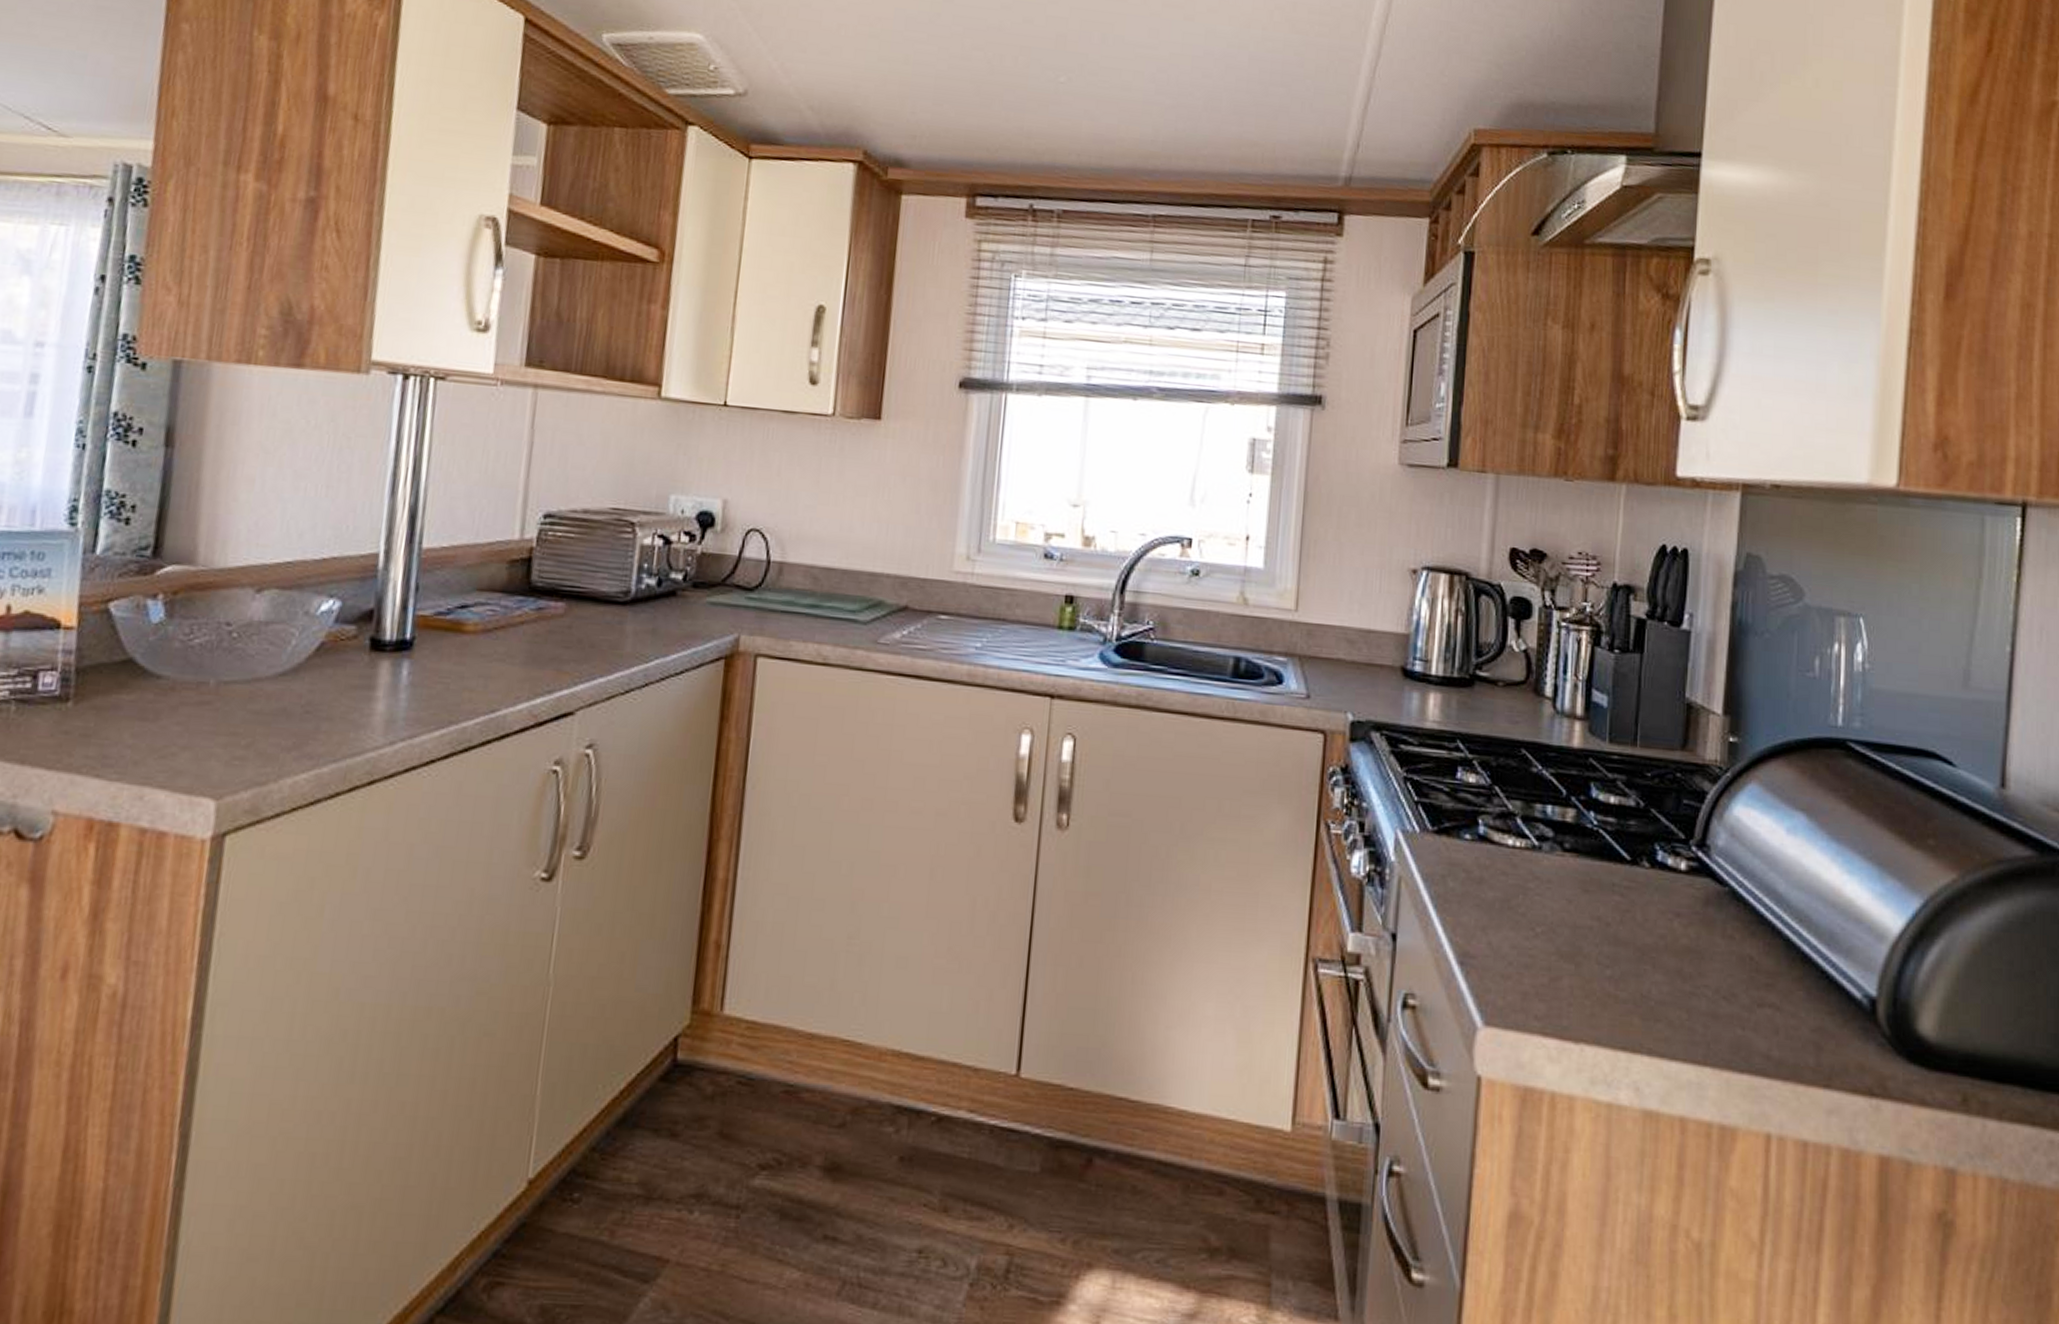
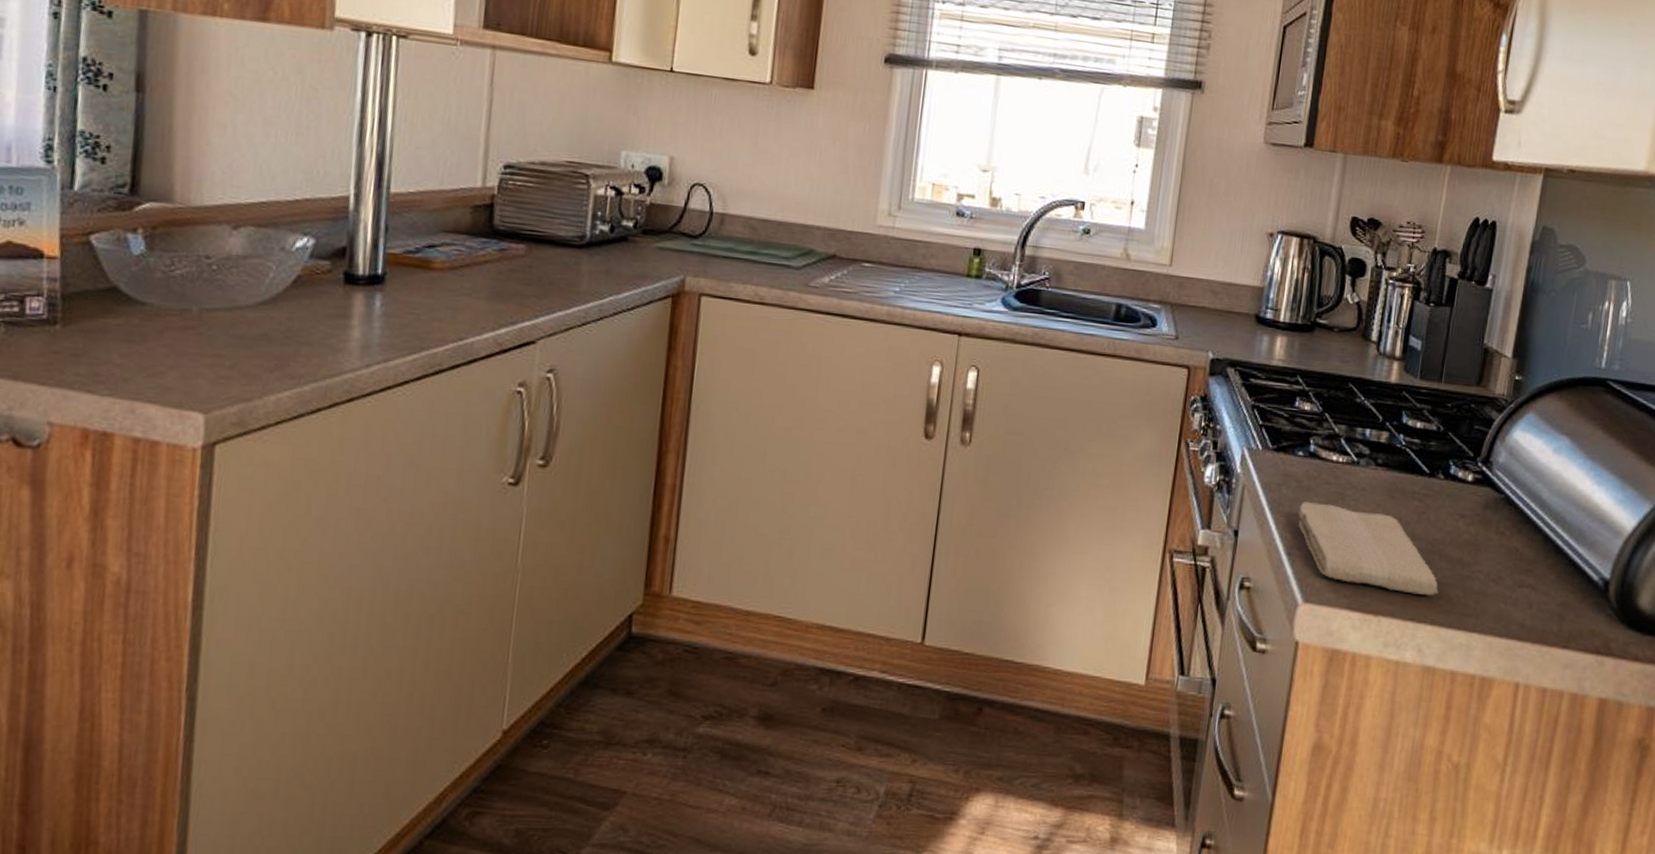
washcloth: none [1470,897,1655,1018] -> present [1298,502,1439,596]

